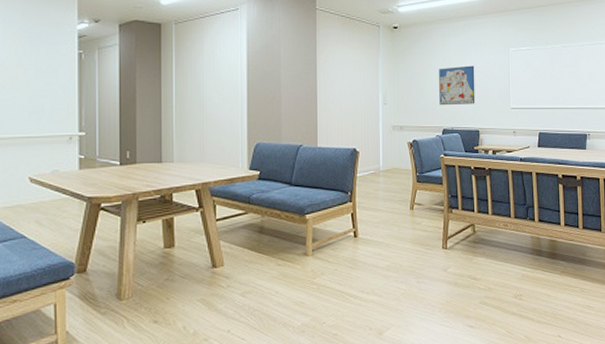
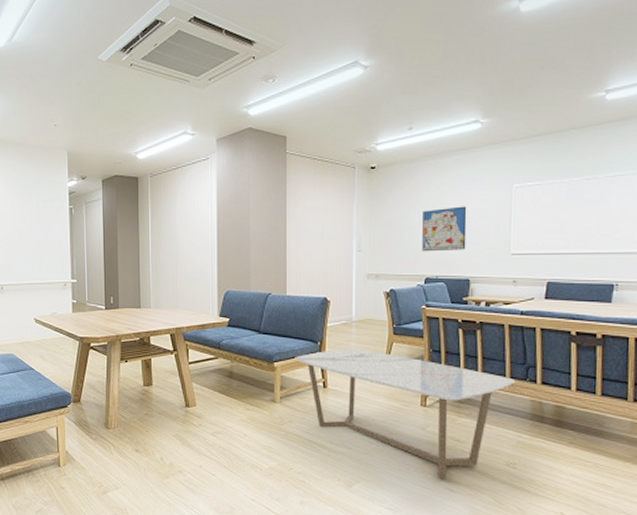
coffee table: none [326,197,519,318] -> present [295,348,516,480]

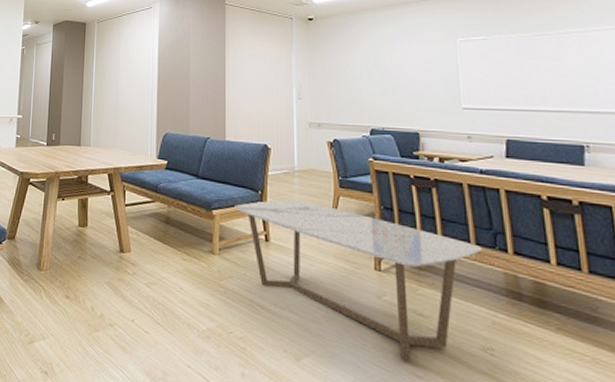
wall art: present [422,206,467,252] -> none [364,58,412,103]

